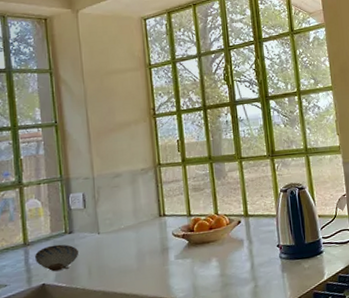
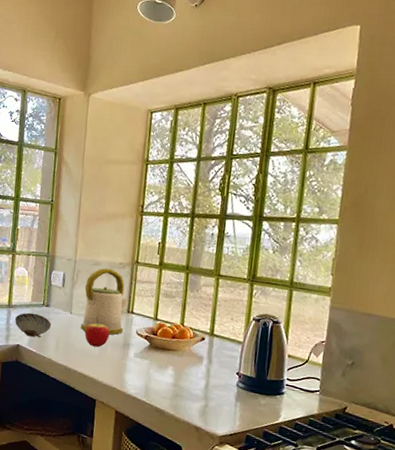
kettle: none [109,177,159,248] -> present [80,268,129,335]
apple: none [117,229,145,262] -> present [84,316,110,348]

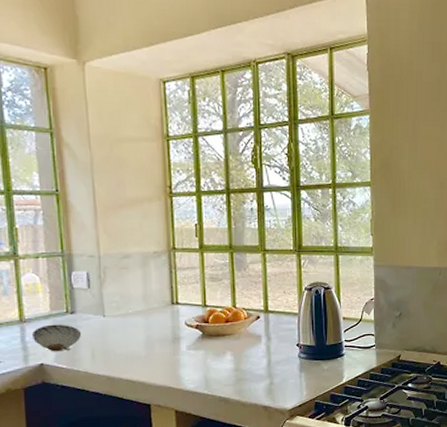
kettle: present [80,268,129,335] -> none [116,259,171,333]
apple: present [84,316,110,348] -> none [124,314,155,348]

